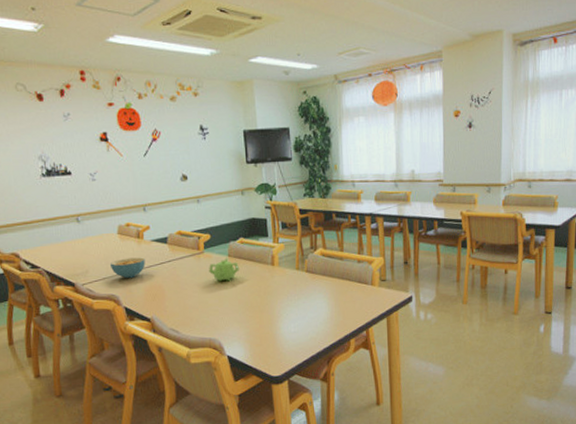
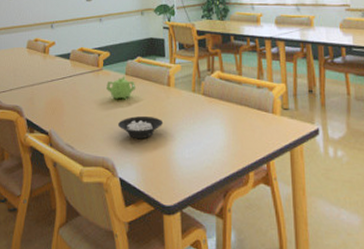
cereal bowl: present [110,257,145,279] -> none [18,71,49,91]
cereal bowl: none [223,295,269,319] -> present [118,115,164,140]

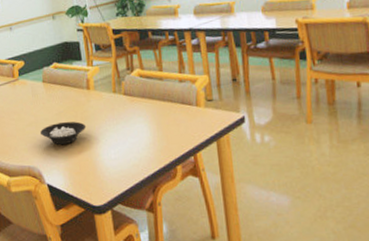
teapot: present [106,75,136,100] -> none [24,83,55,109]

